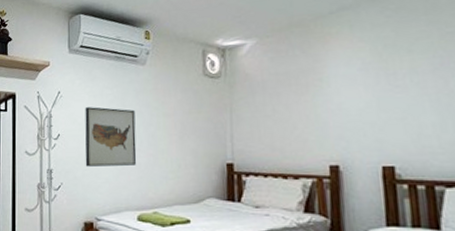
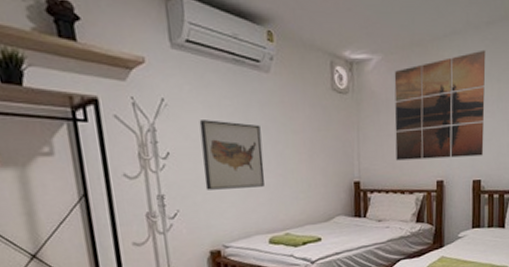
wall art: none [270,20,396,143] -> present [394,49,486,161]

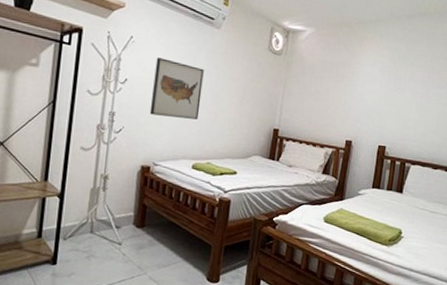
wall art: present [394,49,486,161] -> none [313,37,404,126]

